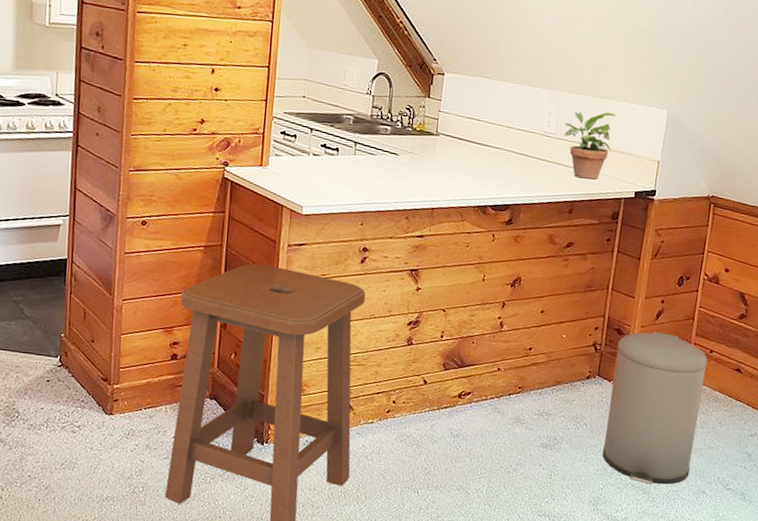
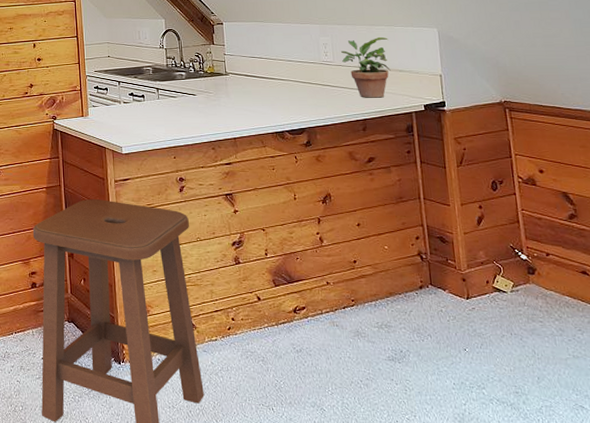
pedal bin: present [602,331,708,485] -> none [443,237,560,400]

